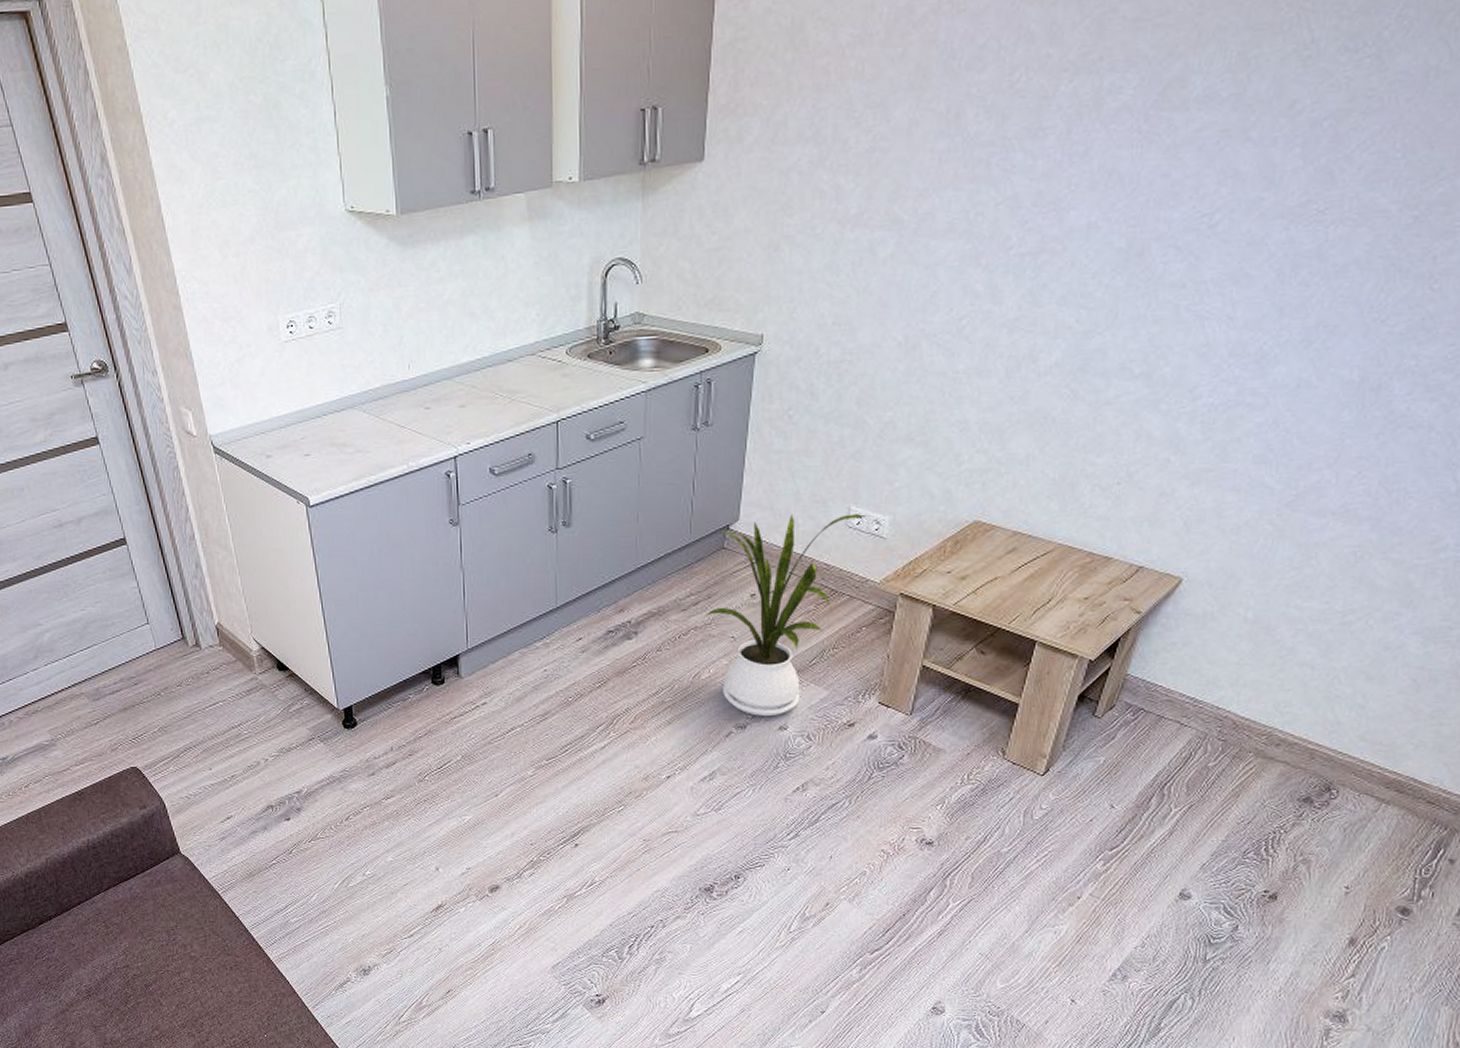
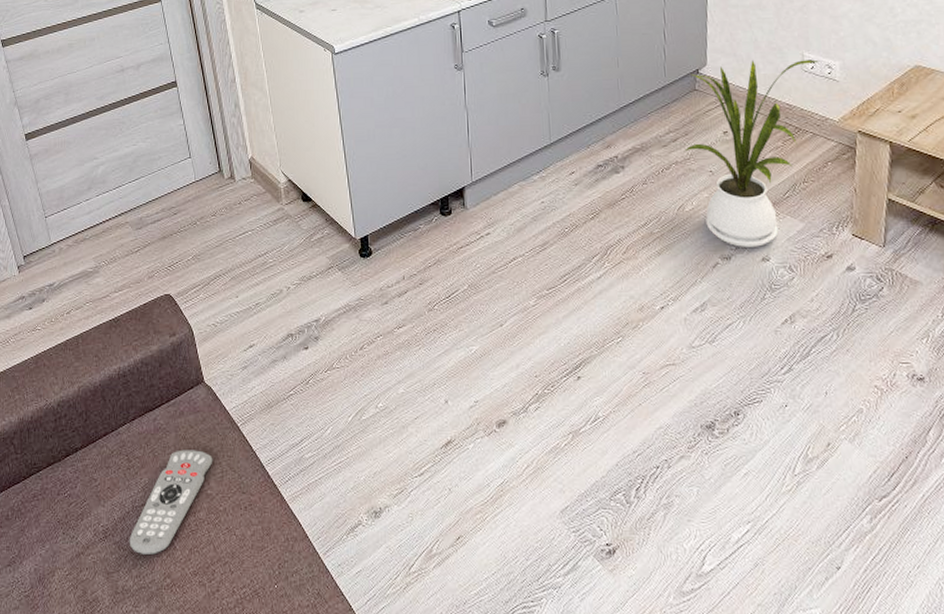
remote control: none [113,916,195,1011] -> present [129,449,213,556]

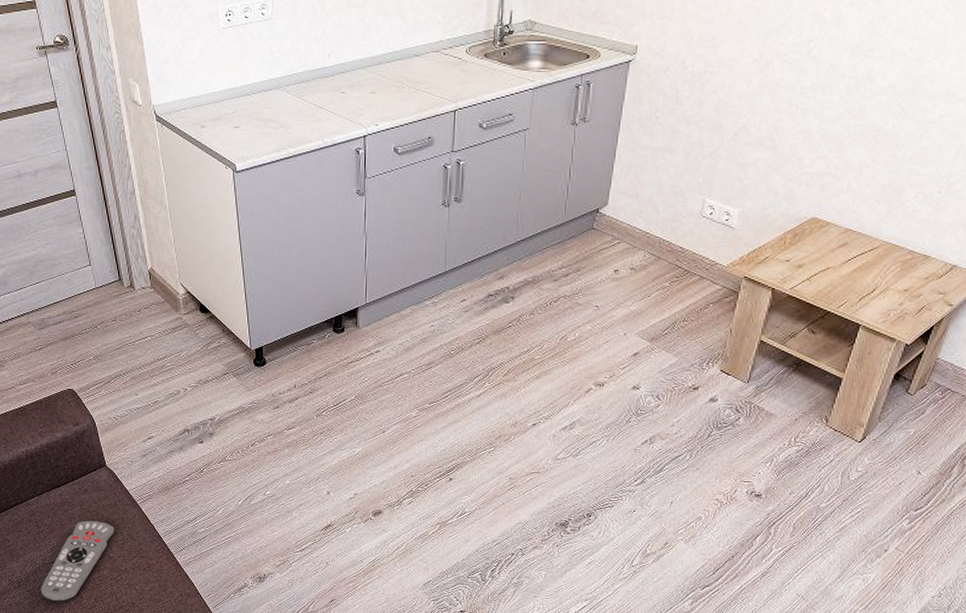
house plant: present [683,59,820,247] -> none [573,203,720,377]

